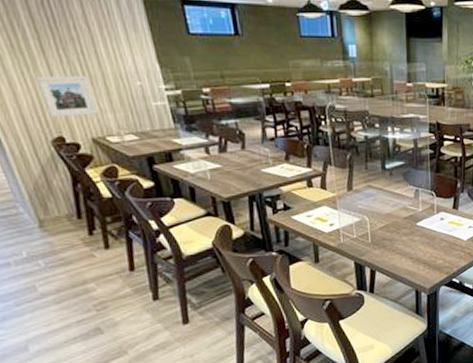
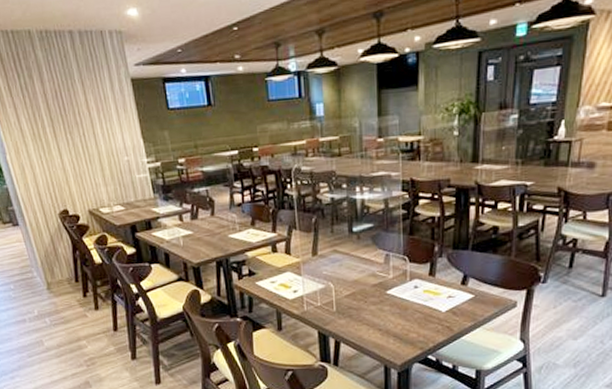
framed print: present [36,75,97,118] -> none [49,154,93,193]

